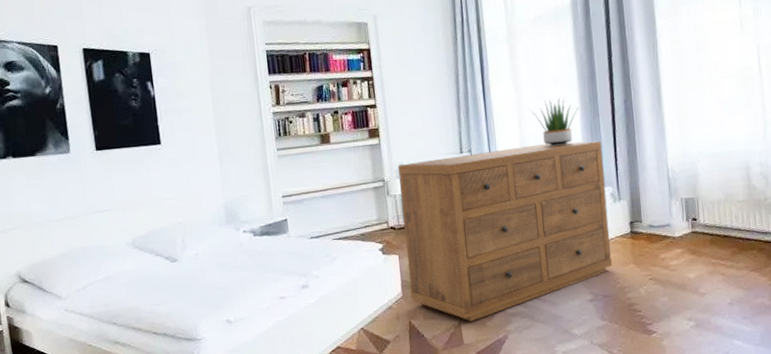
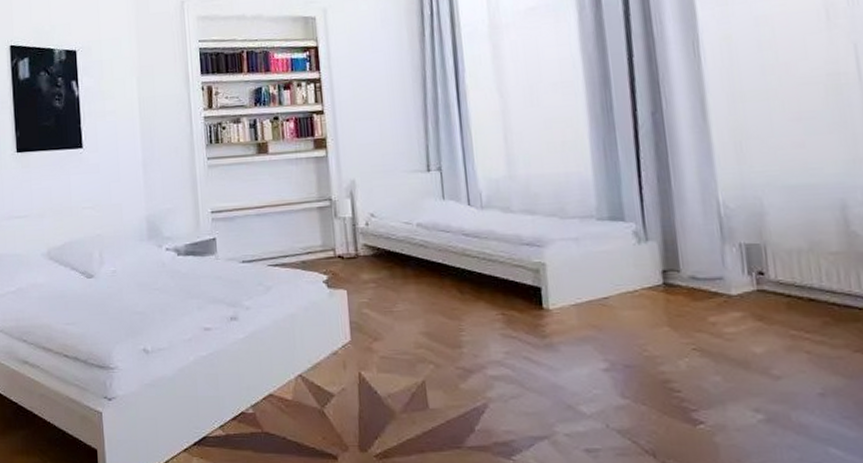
dresser: present [398,140,613,322] -> none [349,162,637,382]
potted plant: present [529,98,580,146] -> none [518,108,588,168]

